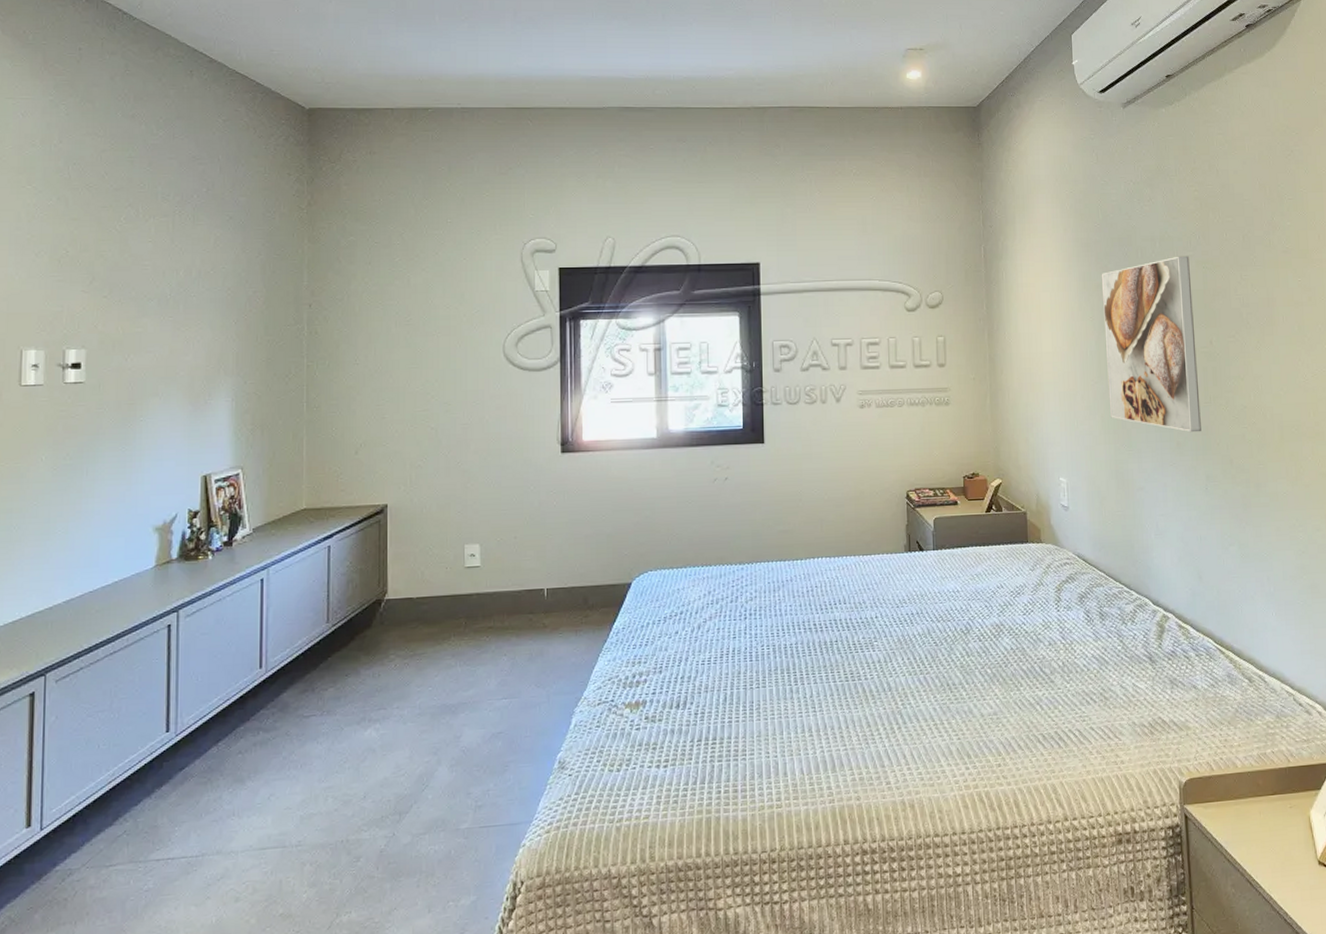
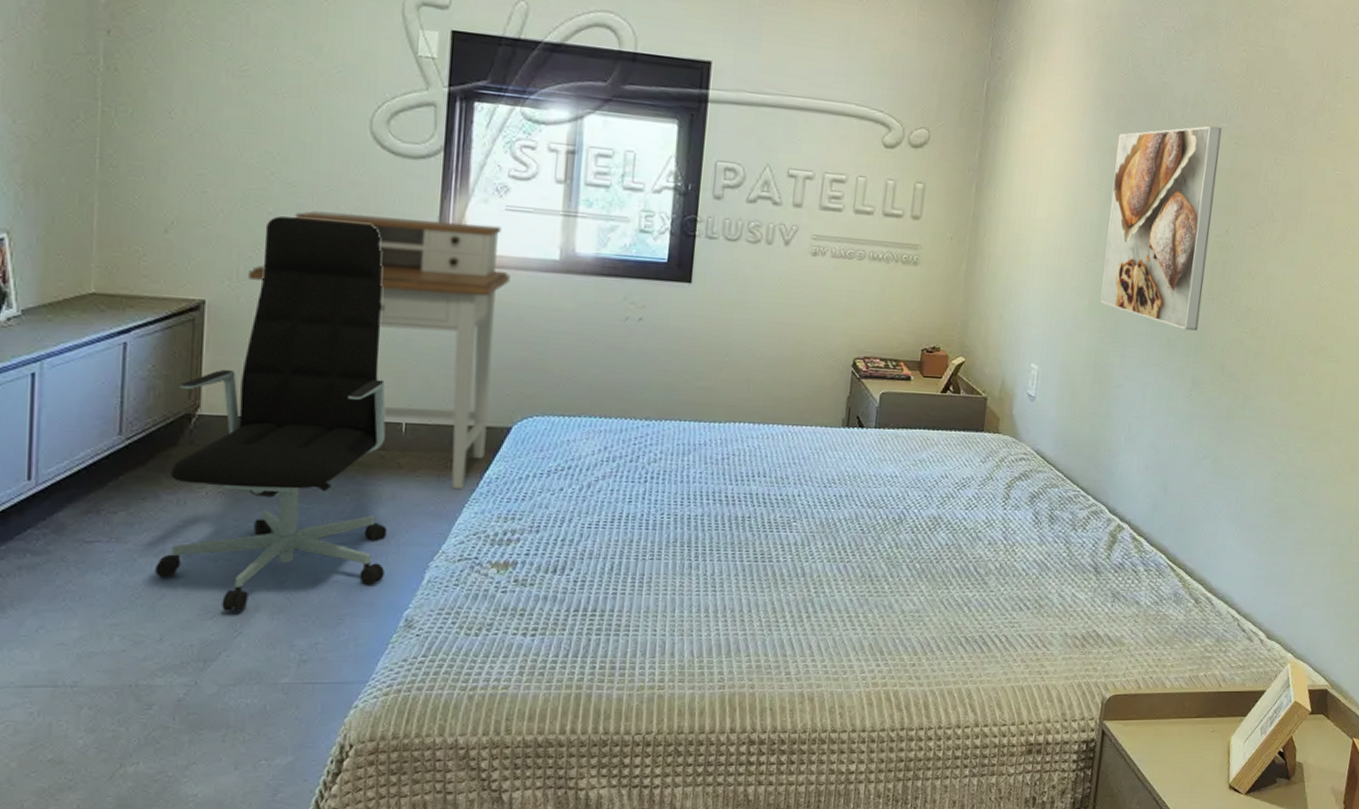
office chair: none [358,427,539,768] -> present [155,216,387,611]
desk: none [418,416,619,642] -> present [247,211,510,490]

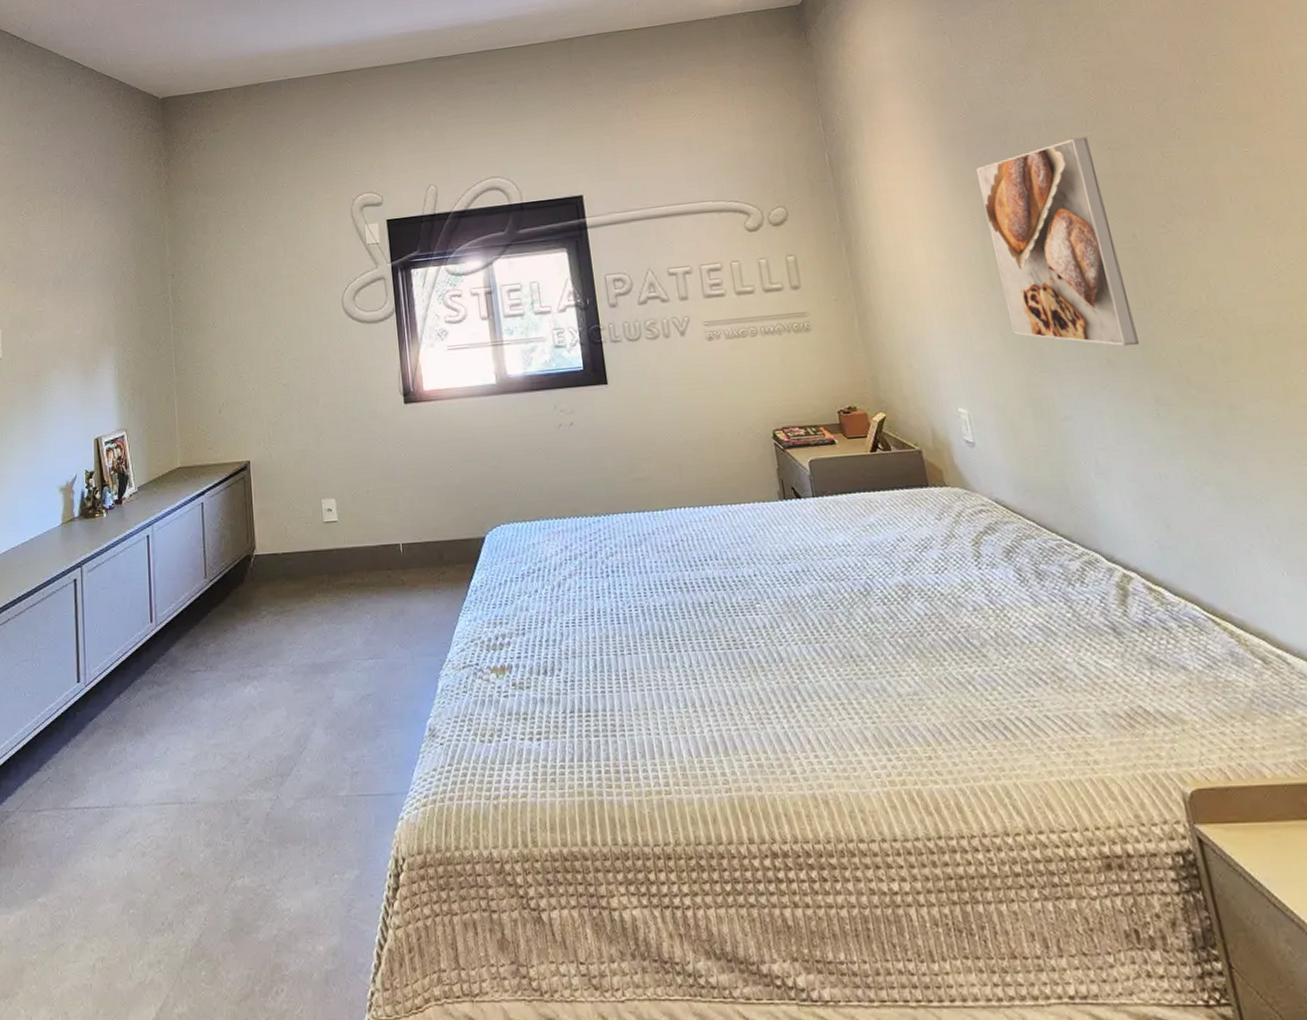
office chair: present [155,216,387,611] -> none [239,380,406,728]
desk: present [247,211,510,490] -> none [275,364,469,601]

